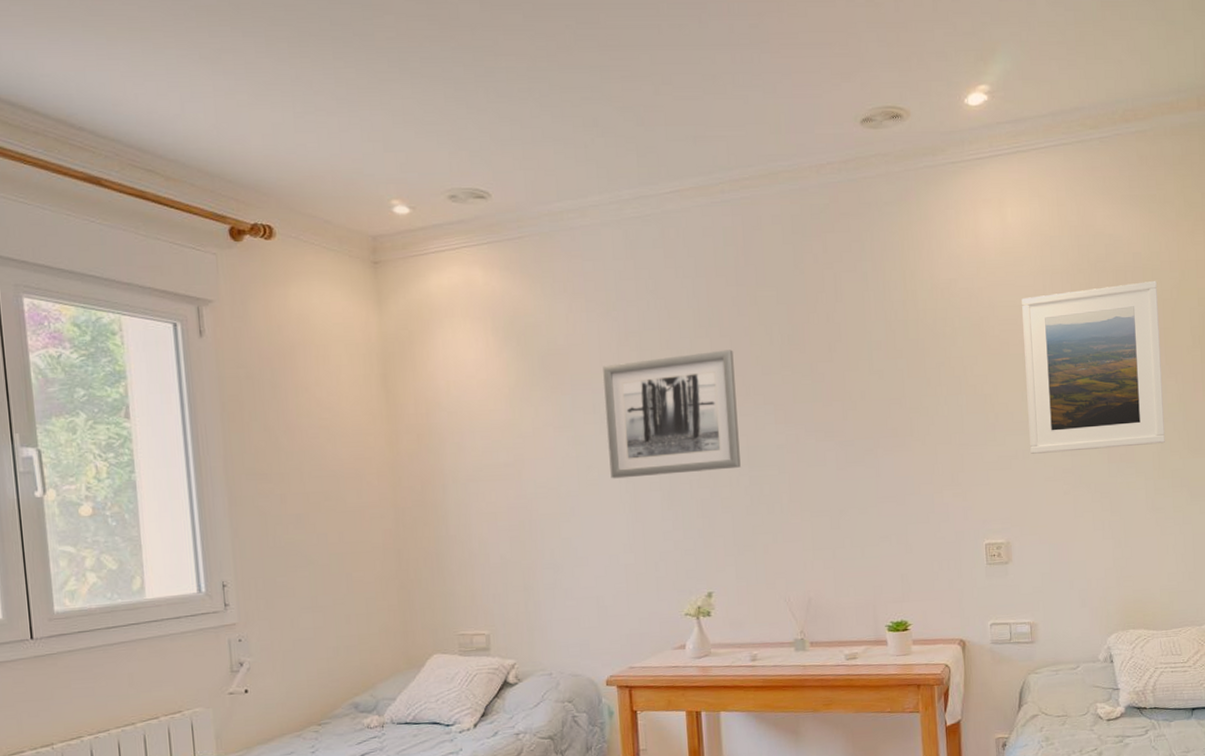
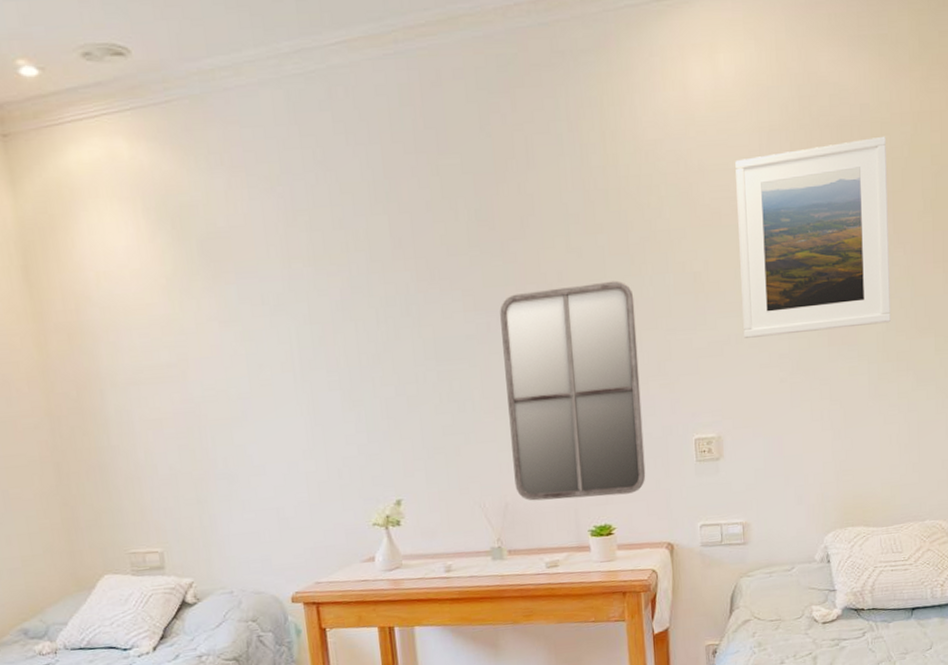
wall art: present [603,349,741,479] -> none [269,228,427,378]
home mirror: none [808,400,940,597] -> present [500,280,646,501]

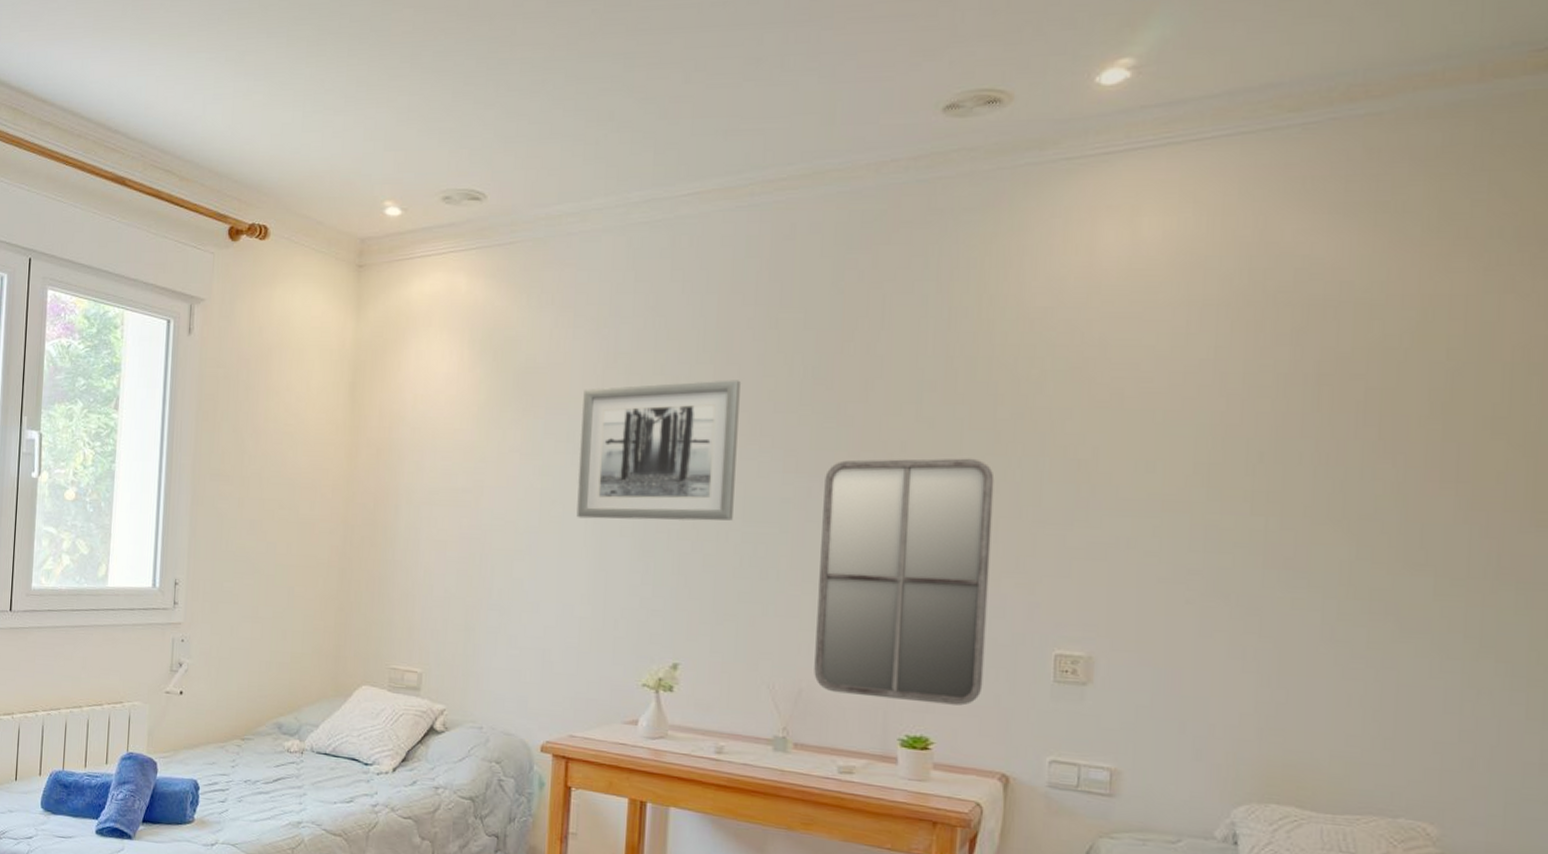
wall art: none [269,228,427,378] -> present [576,380,741,521]
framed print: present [735,136,891,338] -> none [1139,320,1376,551]

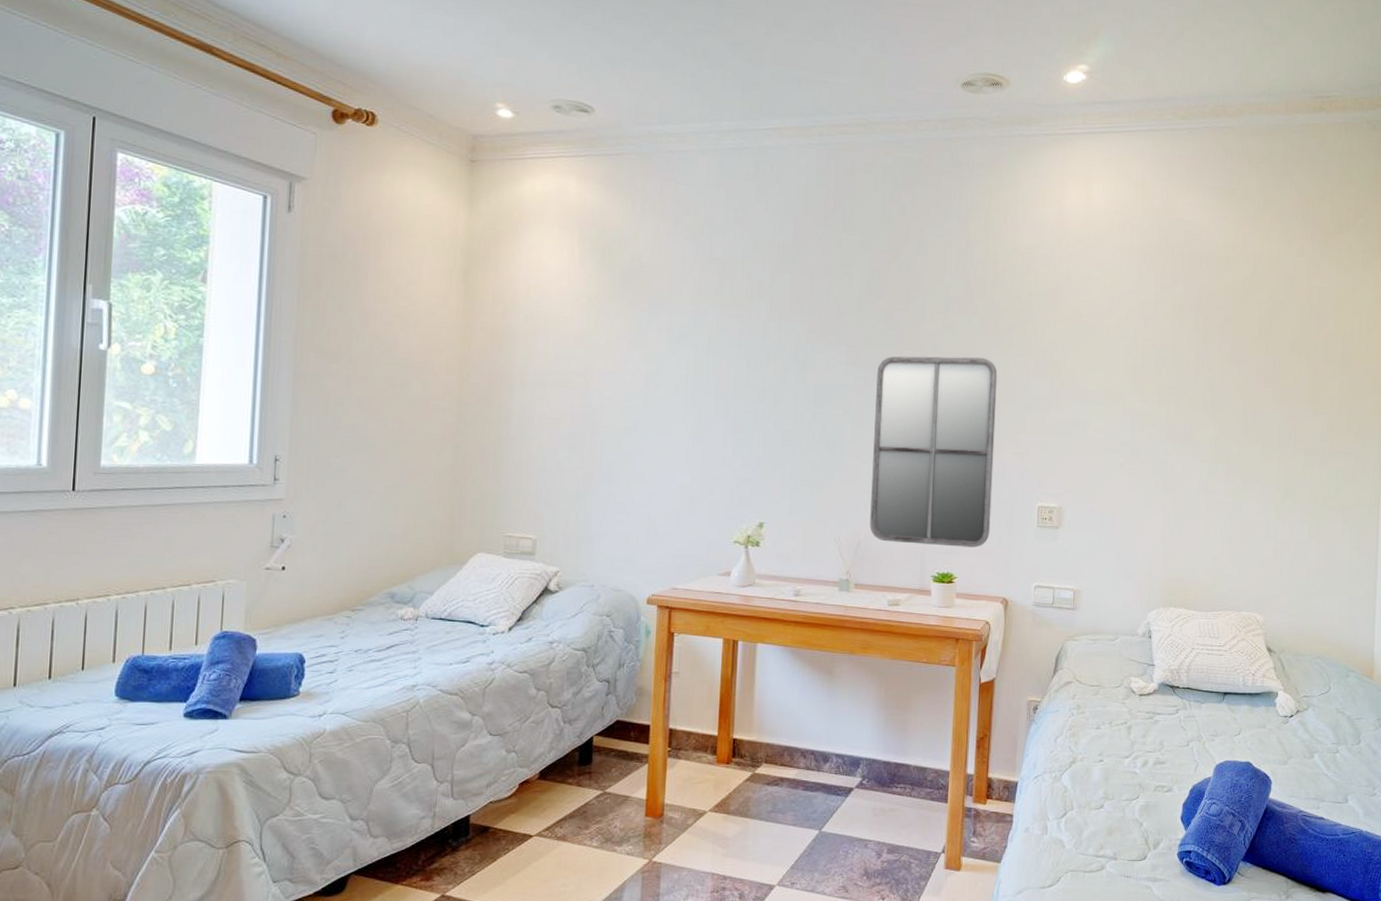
wall art: present [576,380,741,521] -> none [677,286,812,404]

